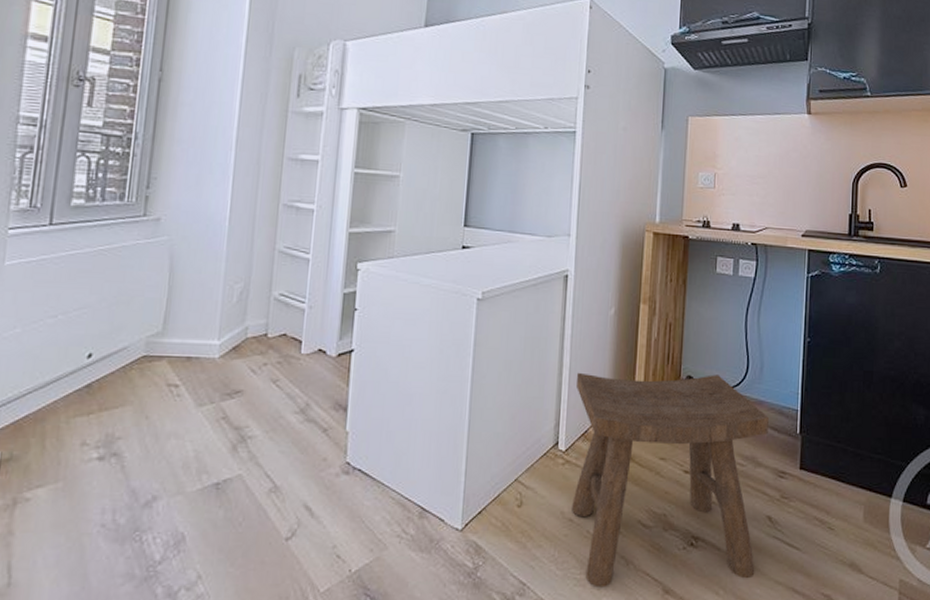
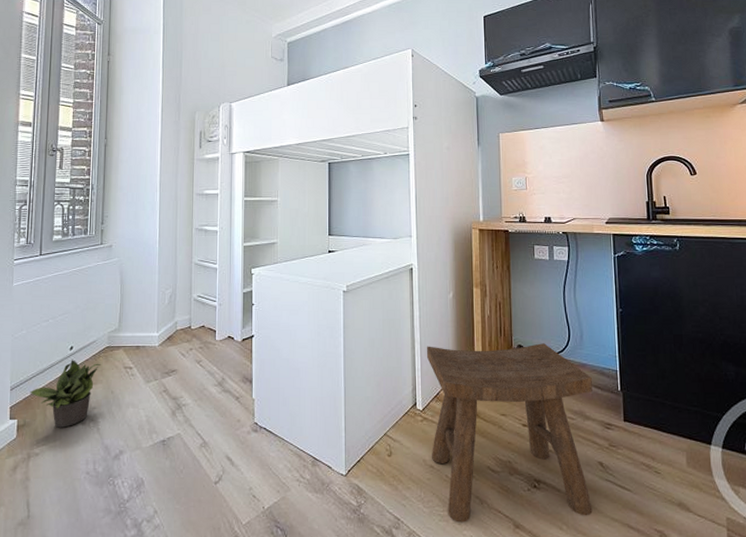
potted plant: none [21,372,132,464] -> present [30,360,101,428]

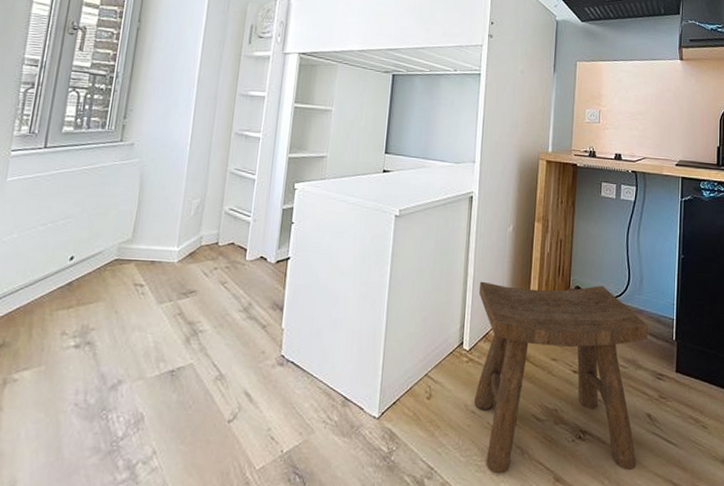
potted plant: present [30,360,101,428] -> none [14,272,106,351]

